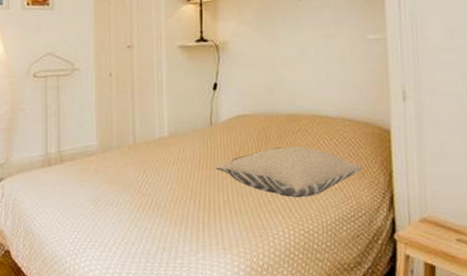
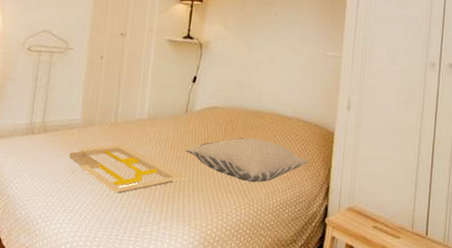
serving tray: none [90,167,221,223] -> present [69,144,187,194]

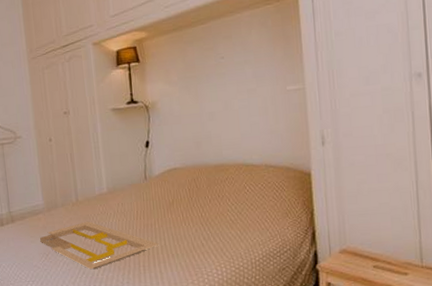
pillow: present [185,138,308,183] -> none [152,193,286,239]

